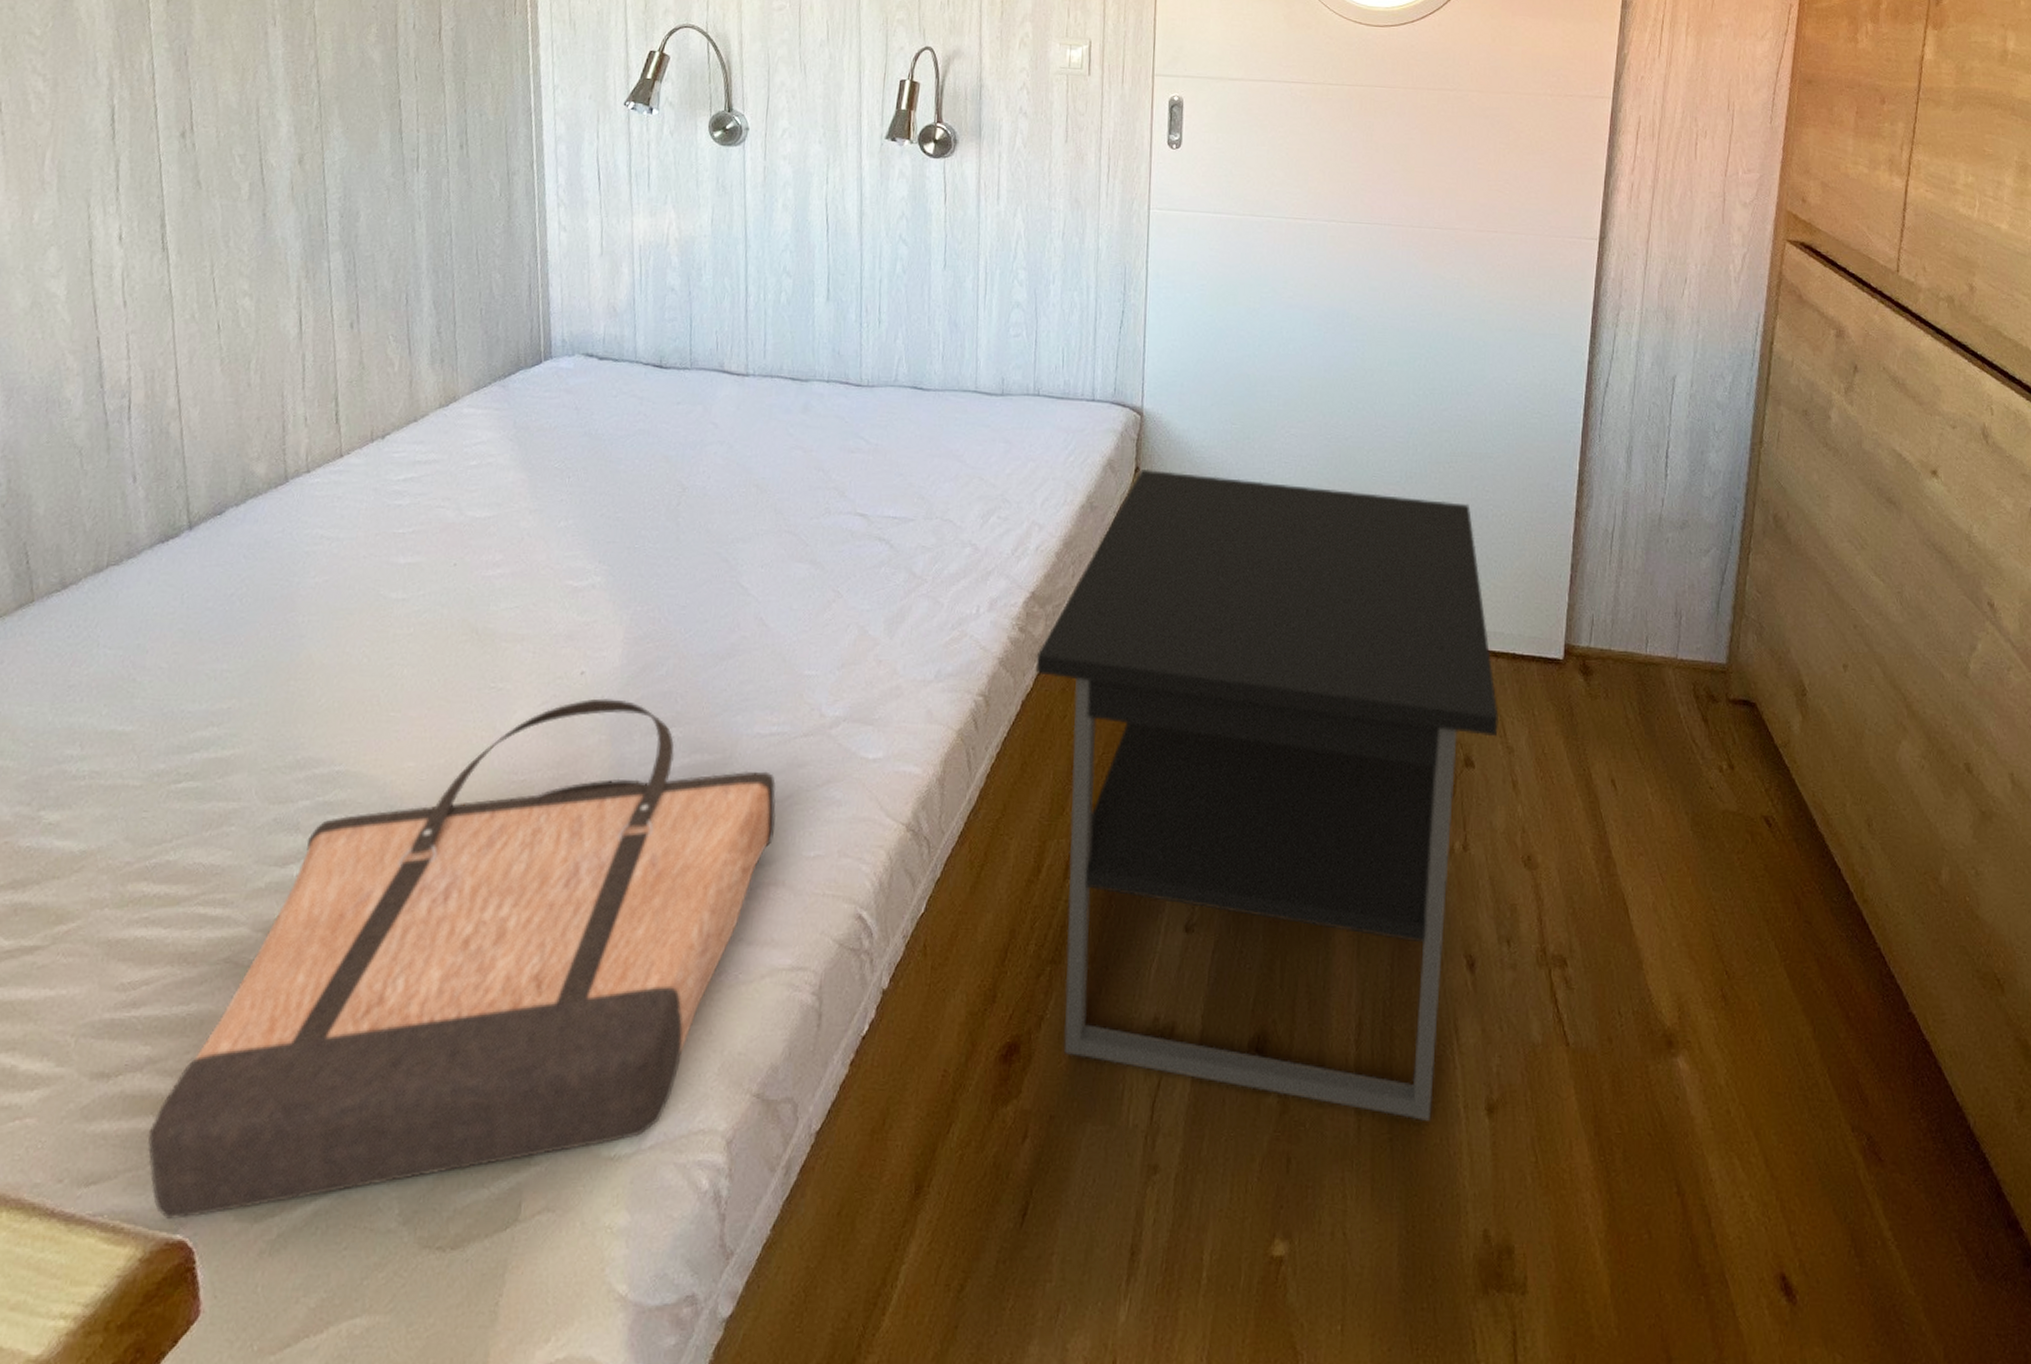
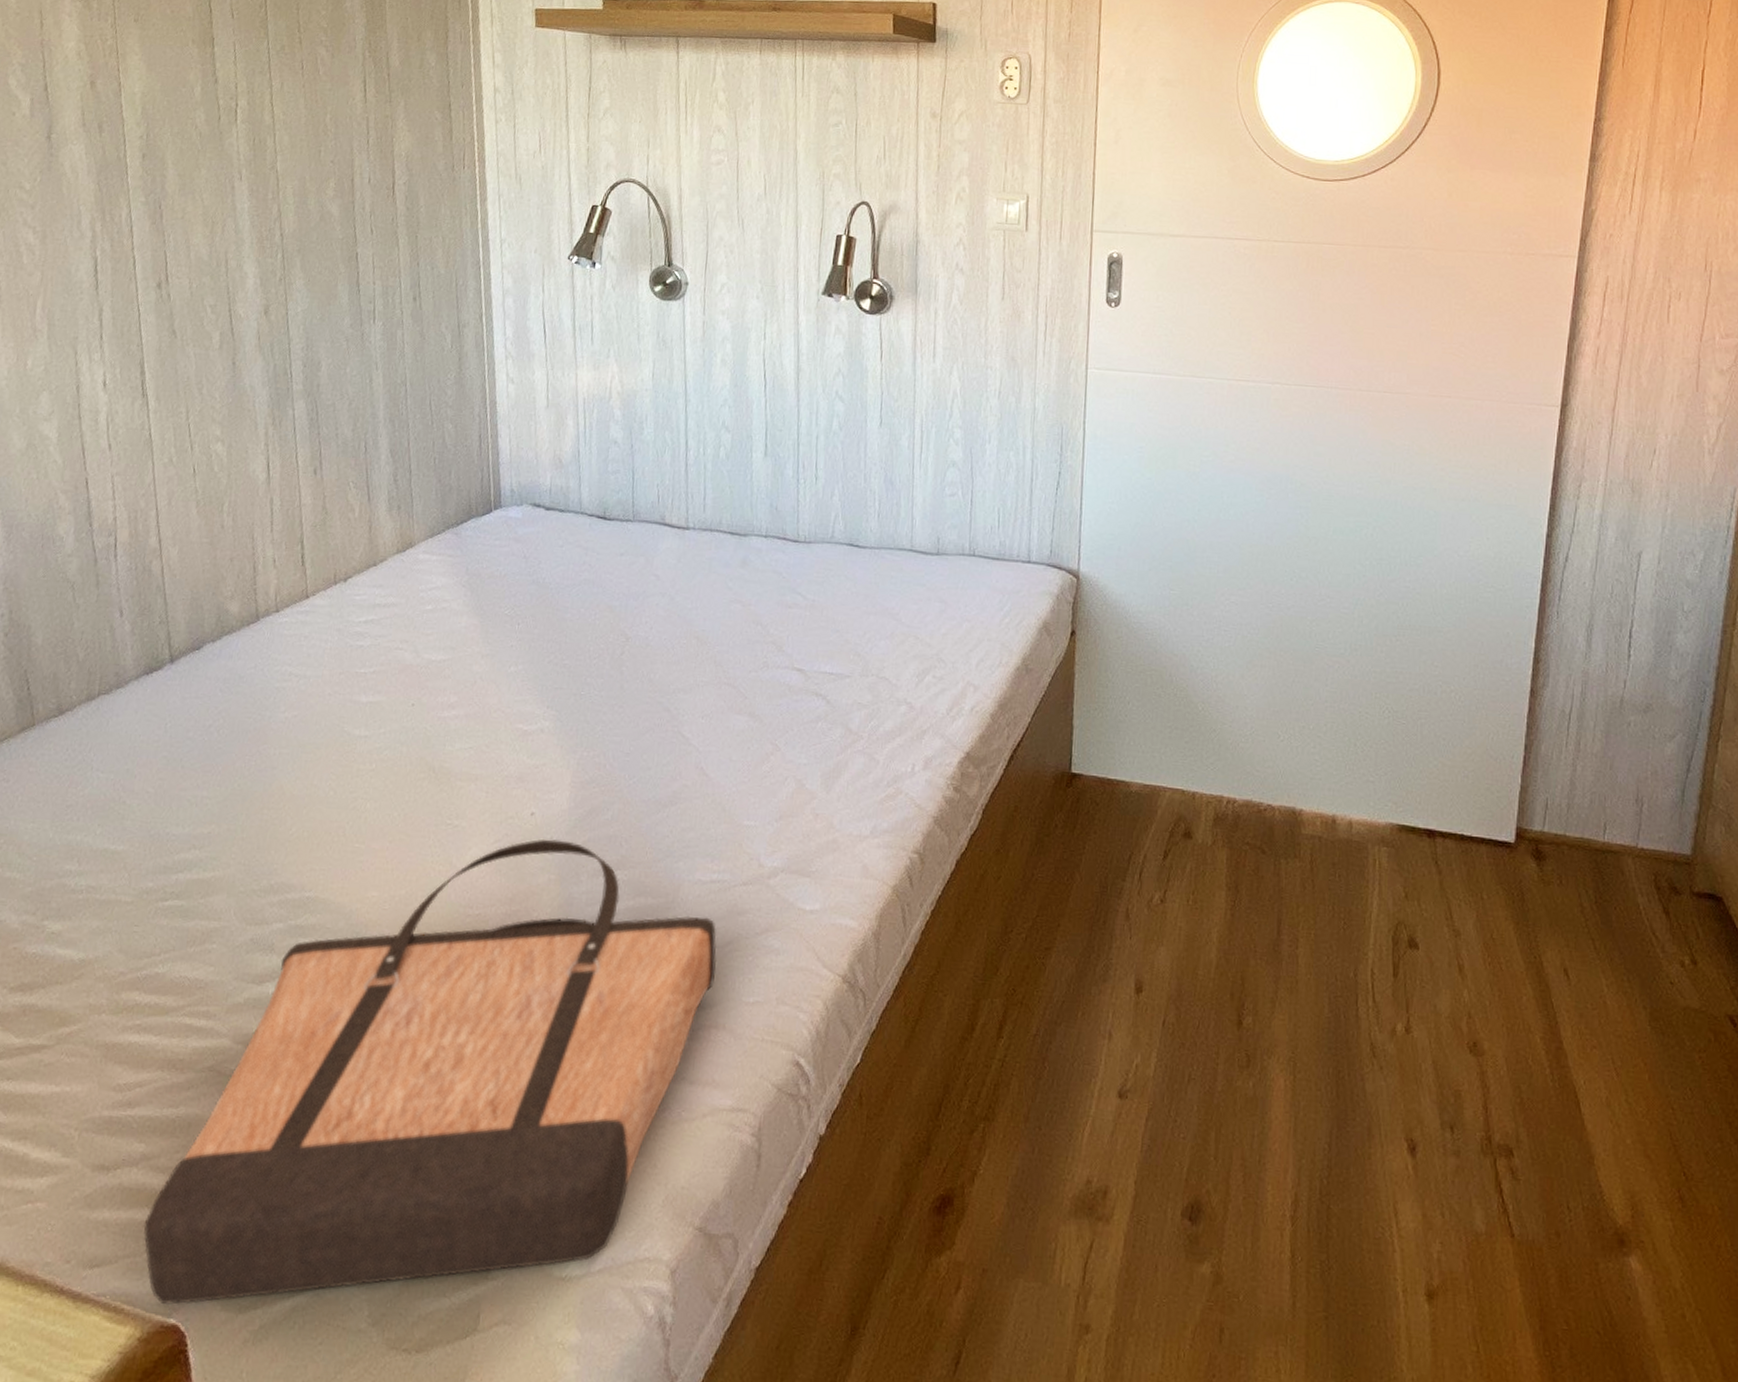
nightstand: present [1036,468,1500,1121] -> none [970,632,1446,1302]

